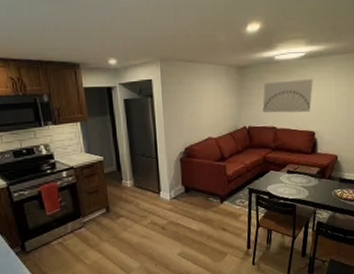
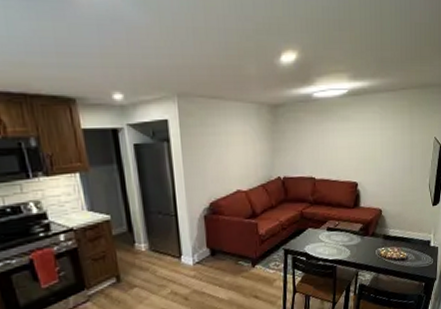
wall art: present [262,79,313,113] -> none [299,121,356,161]

